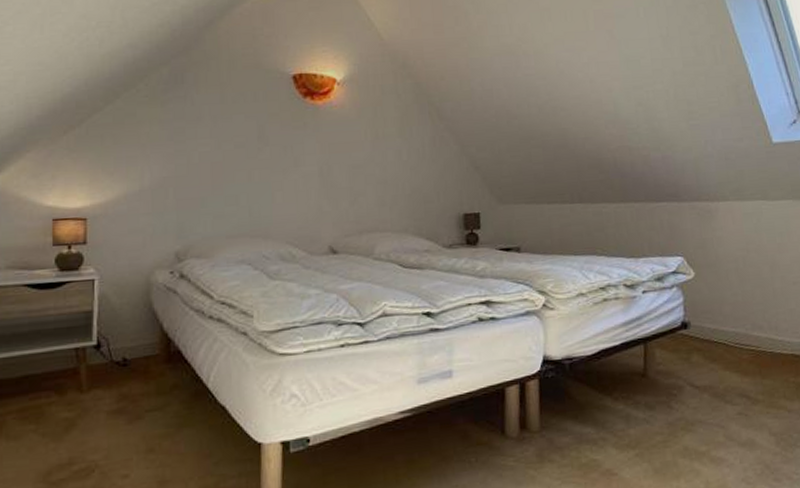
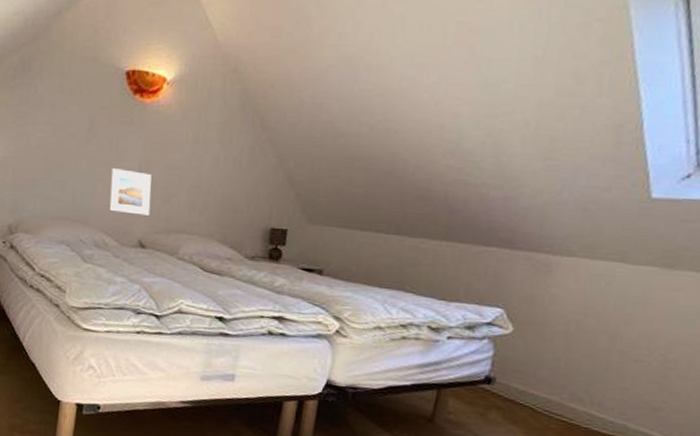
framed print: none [290,174,338,221] -> present [109,168,152,216]

